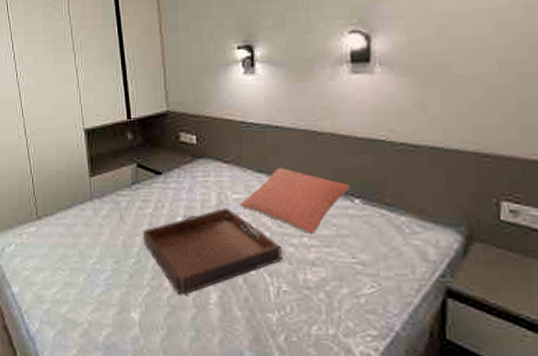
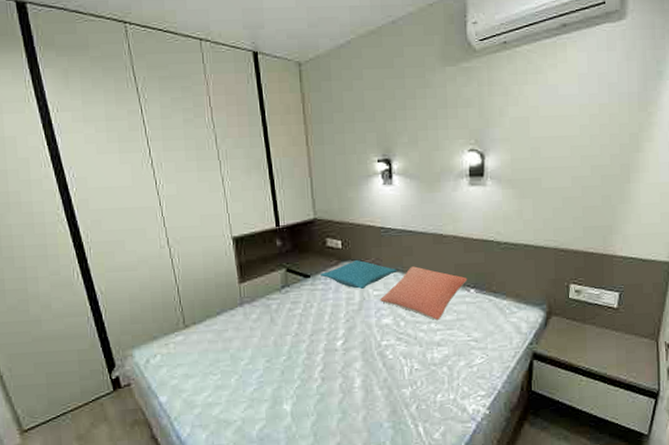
serving tray: present [142,208,282,294] -> none [292,304,415,382]
pillow: none [173,158,261,190] -> present [321,260,397,289]

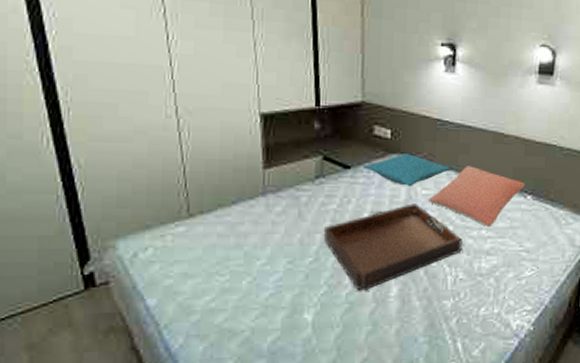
serving tray: none [292,304,415,382] -> present [323,203,463,290]

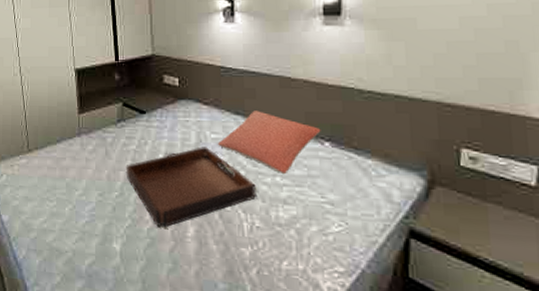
pillow: present [363,154,451,186] -> none [156,100,238,130]

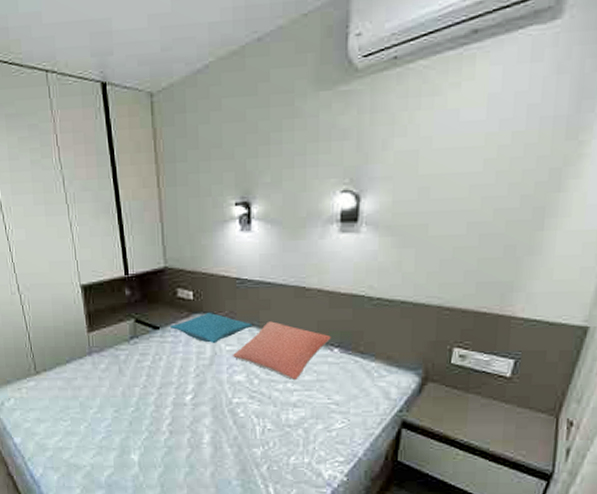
serving tray: present [126,146,256,227] -> none [140,359,268,436]
pillow: none [156,100,238,130] -> present [170,313,252,343]

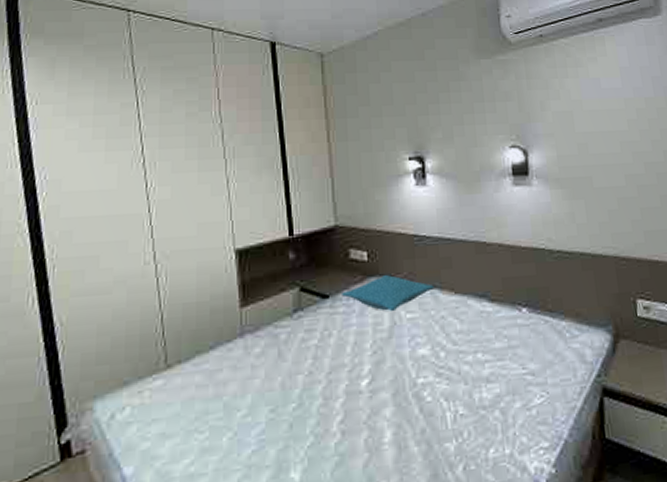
pillow: present [232,321,331,380] -> none [413,281,518,349]

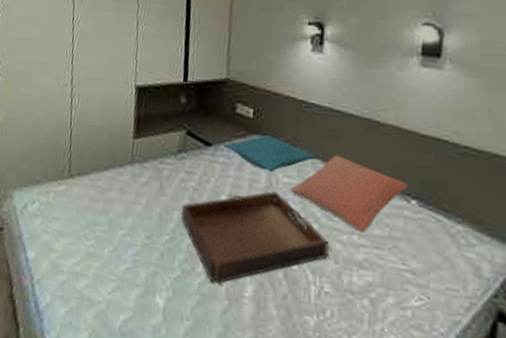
serving tray: none [305,329,458,437] -> present [180,190,329,283]
pillow: none [413,281,518,349] -> present [289,155,408,232]

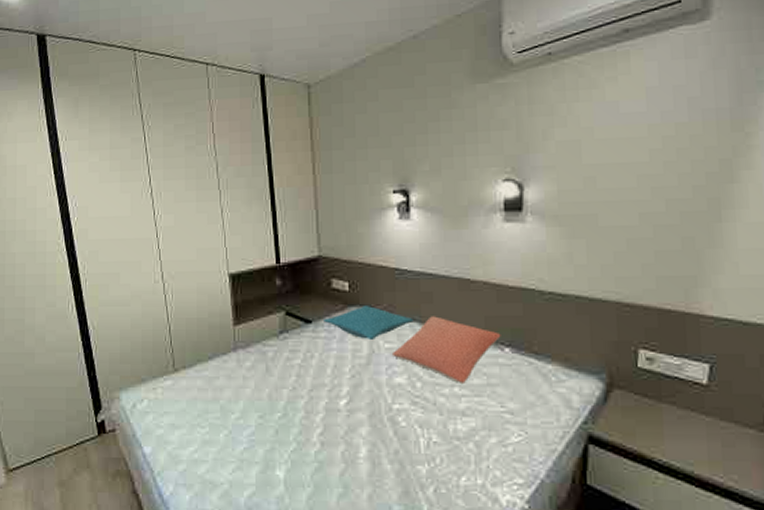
serving tray: present [180,190,329,283] -> none [289,358,433,448]

